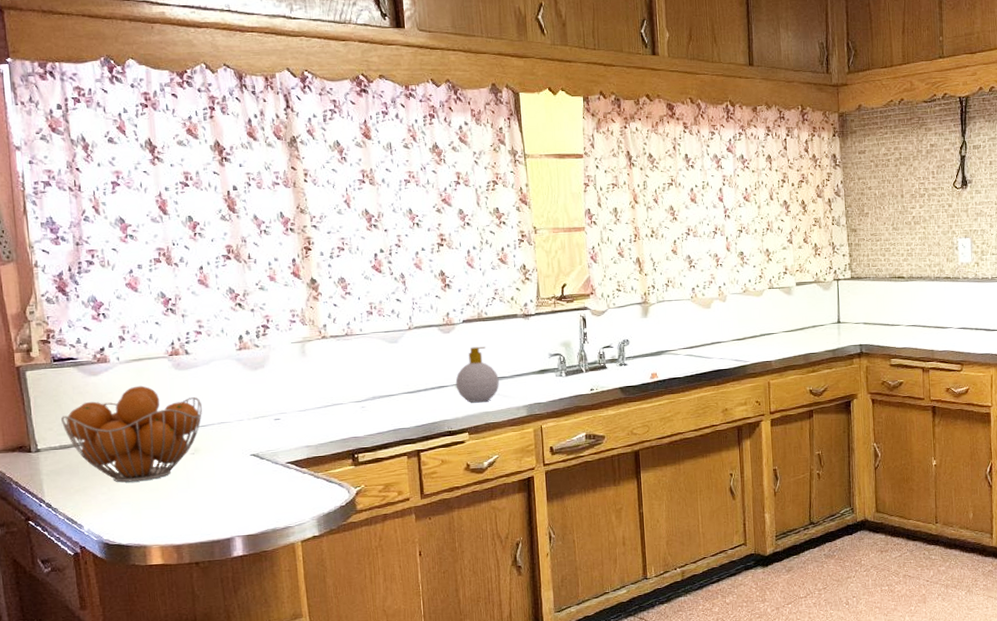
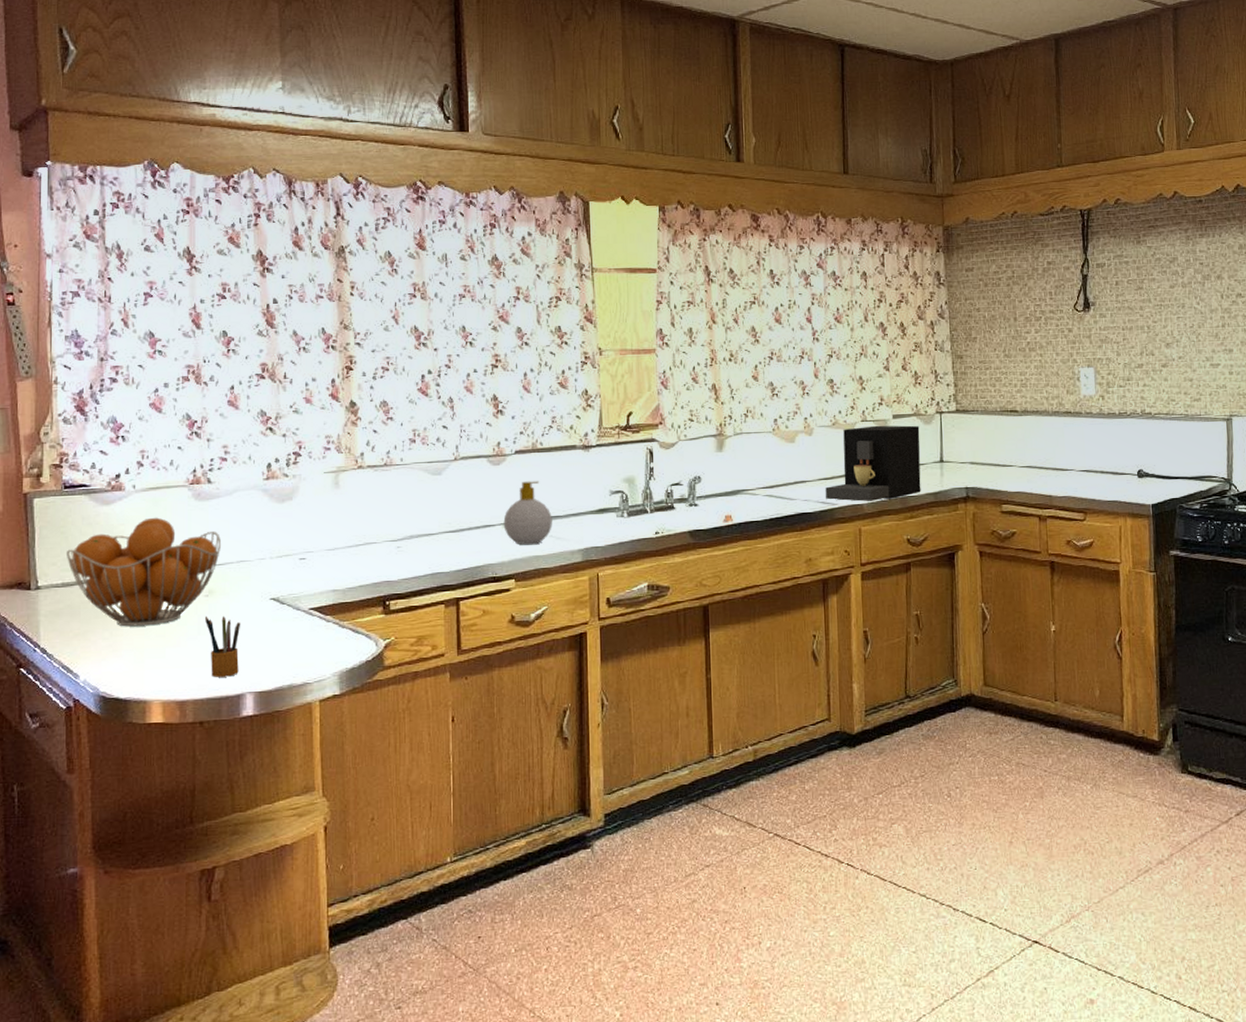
pencil box: none [193,471,227,524] -> present [206,616,241,677]
coffee maker: none [738,291,821,359] -> present [825,425,921,502]

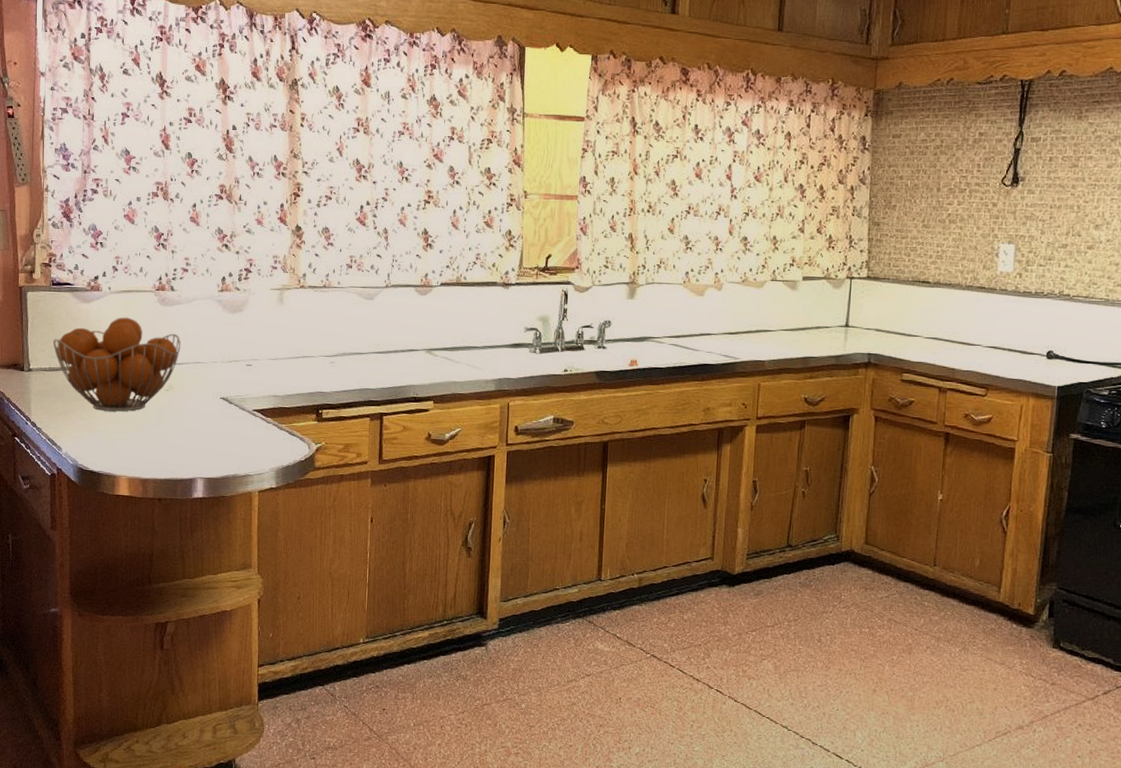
pencil box: present [206,616,241,677] -> none [166,407,195,463]
soap bottle: present [503,481,552,545] -> none [426,312,471,371]
coffee maker: present [825,425,921,502] -> none [729,285,828,359]

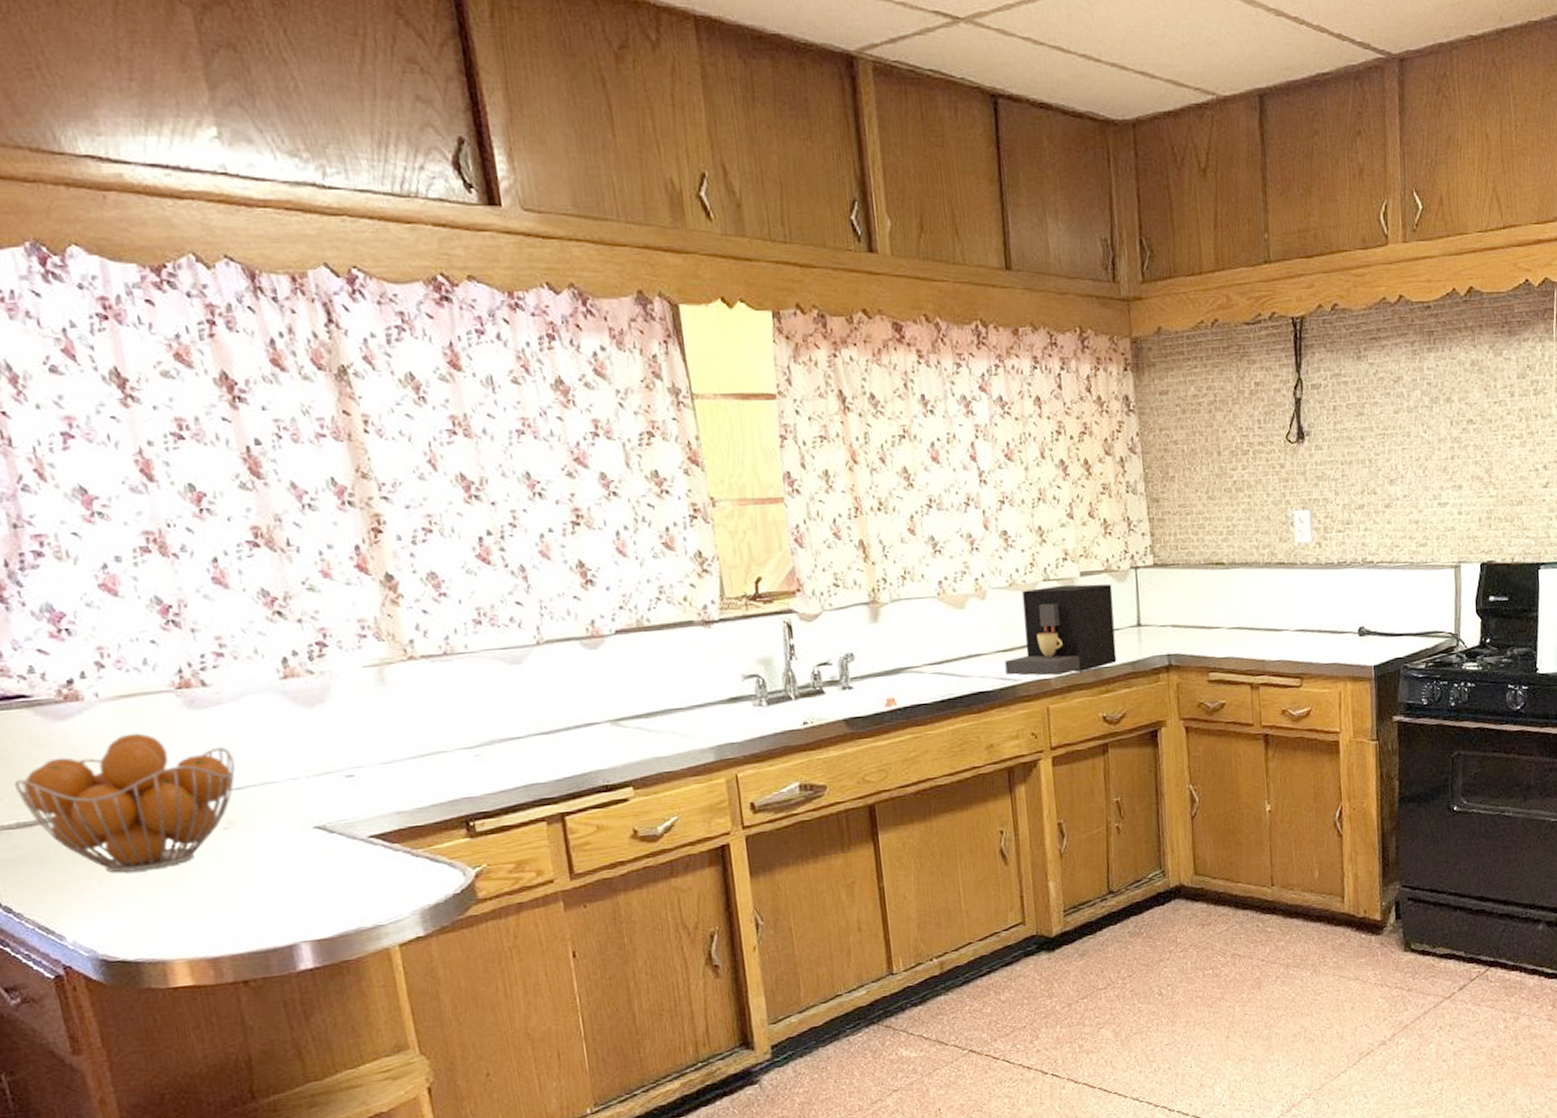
coffee maker: none [729,285,828,359] -> present [1005,584,1117,676]

